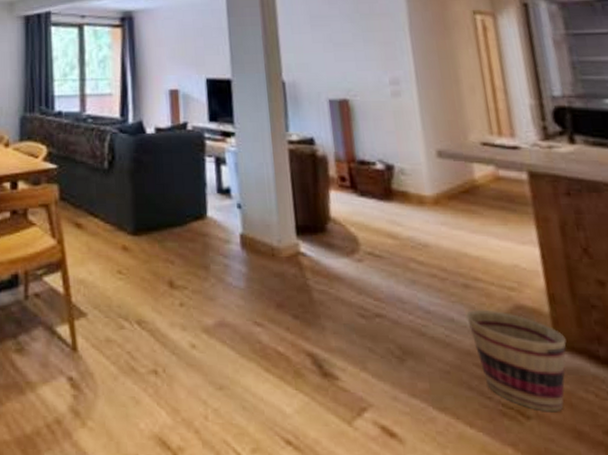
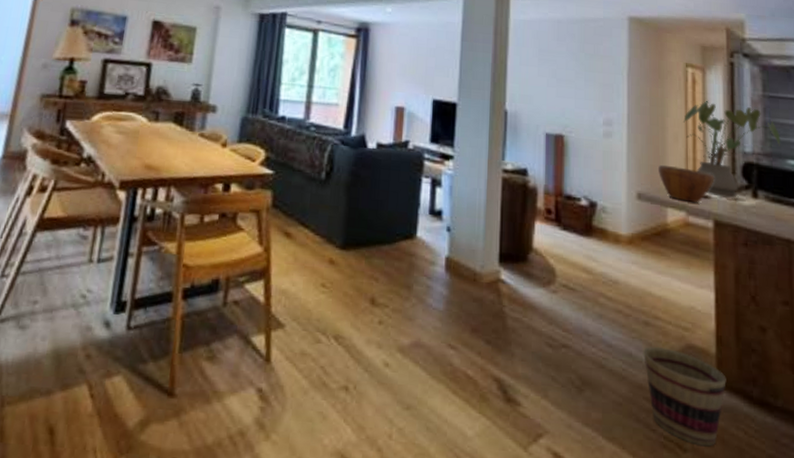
bowl: none [457,118,523,156] -> present [658,164,714,203]
house plant: none [478,46,594,148] -> present [684,100,781,199]

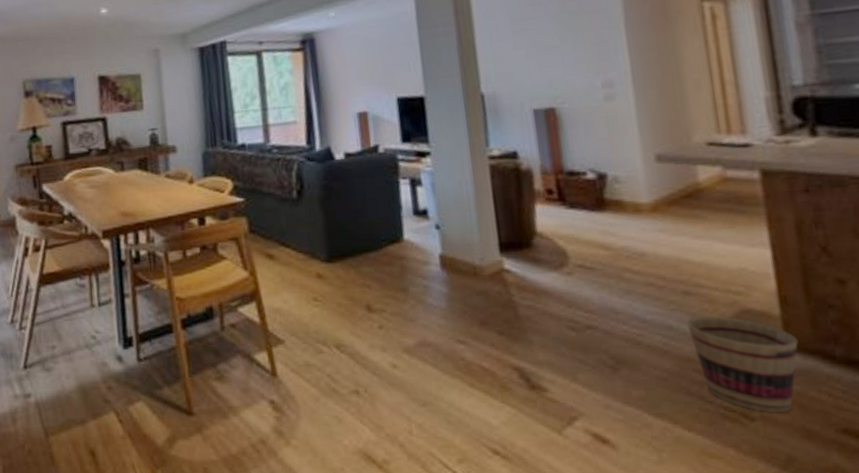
bowl: present [658,164,714,203] -> none [679,117,756,156]
house plant: present [684,100,781,199] -> none [705,31,843,143]

